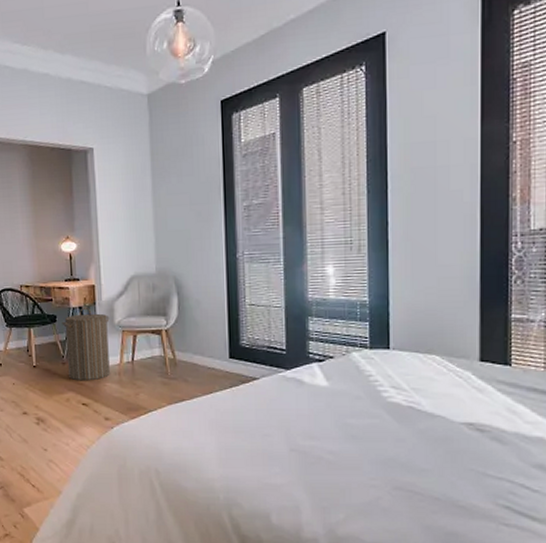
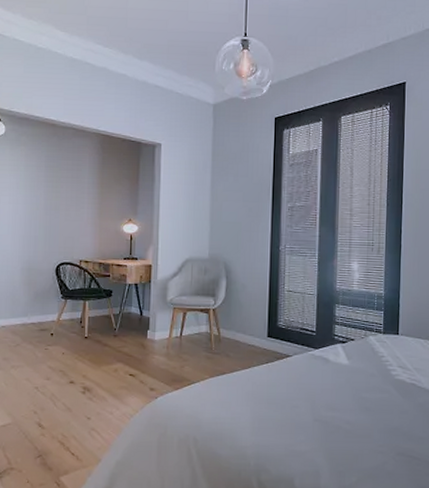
laundry hamper: present [62,307,110,381] -> none [117,284,163,353]

